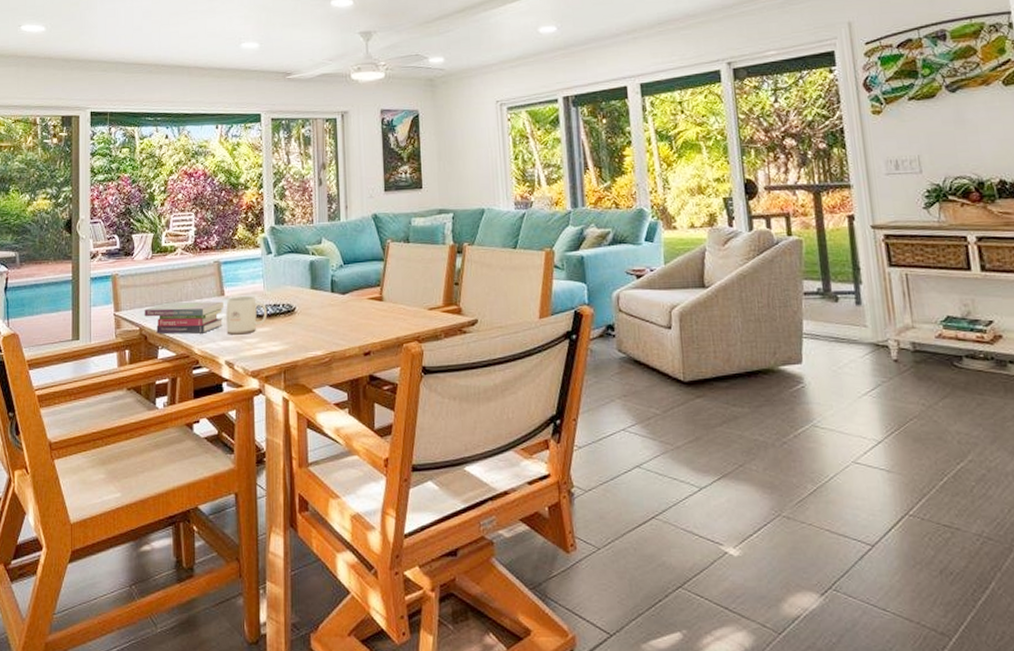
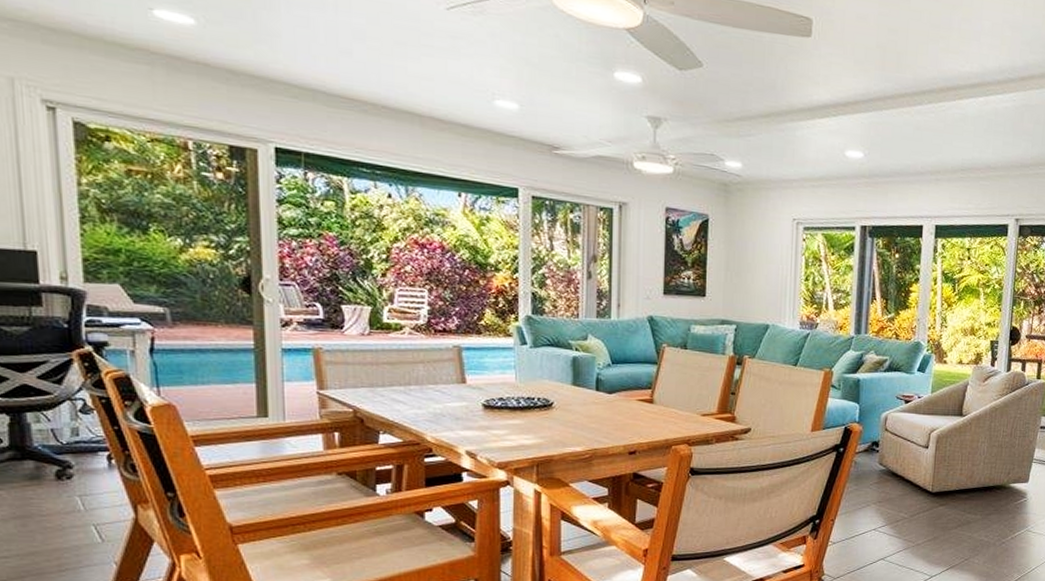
books: present [144,301,224,334] -> none [359,385,465,421]
mug: present [226,296,268,335] -> none [468,386,520,426]

